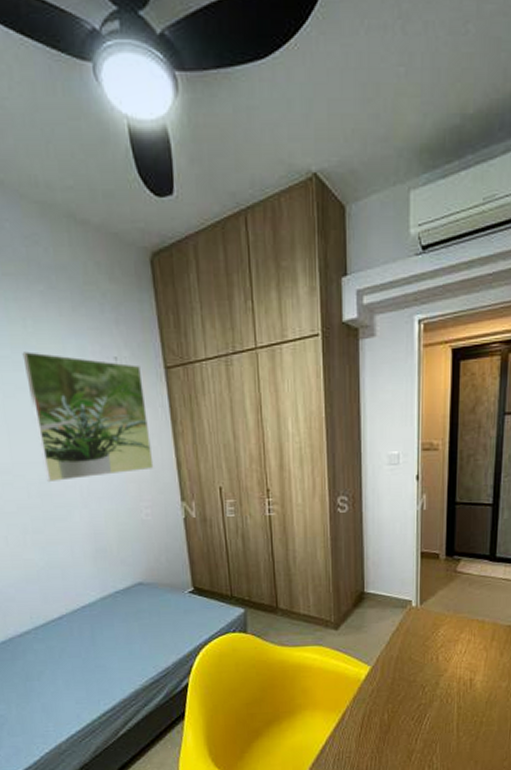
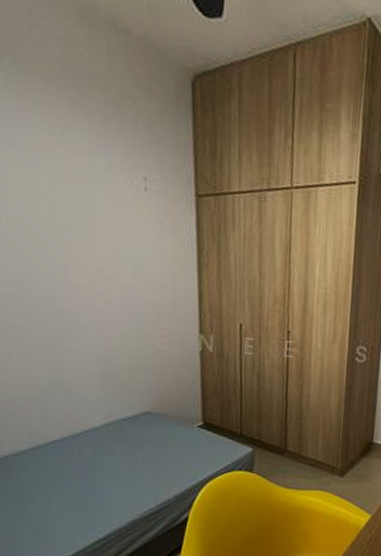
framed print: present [22,352,154,481] -> none [45,159,175,300]

